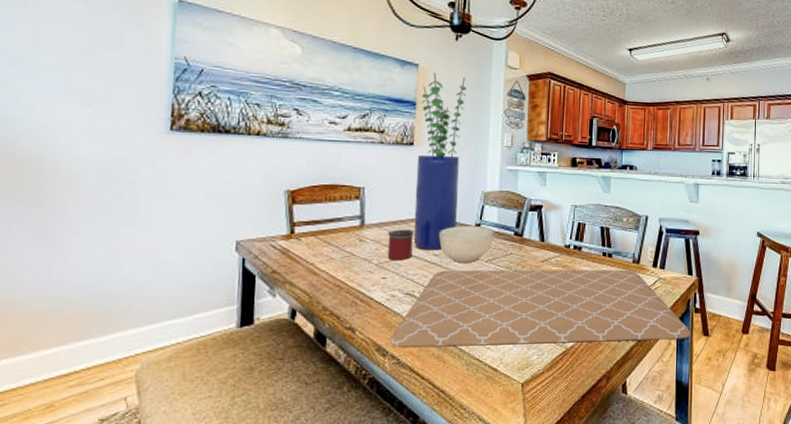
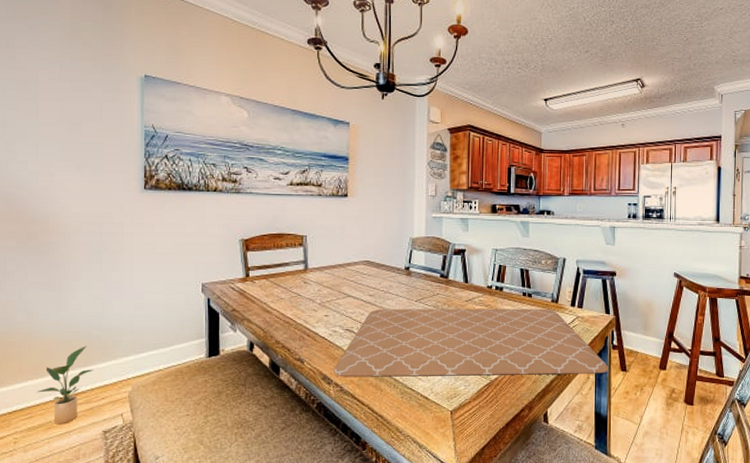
potted plant: none [14,315,93,413] -> present [37,346,94,425]
beverage cup: present [387,229,414,260] -> none [327,272,350,300]
vase: present [413,73,466,251] -> none [350,130,393,291]
bowl: present [438,226,494,264] -> none [372,269,422,303]

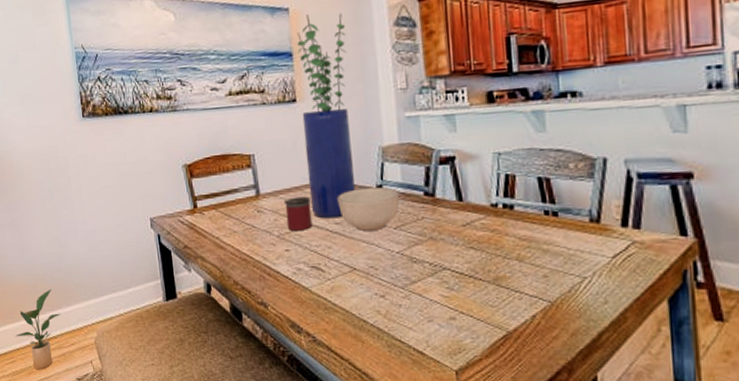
beverage cup: none [327,272,350,300] -> present [283,196,313,231]
placemat: present [334,308,609,378] -> none [302,231,693,325]
vase: none [350,130,393,291] -> present [297,13,355,219]
bowl: none [372,269,422,303] -> present [336,187,400,232]

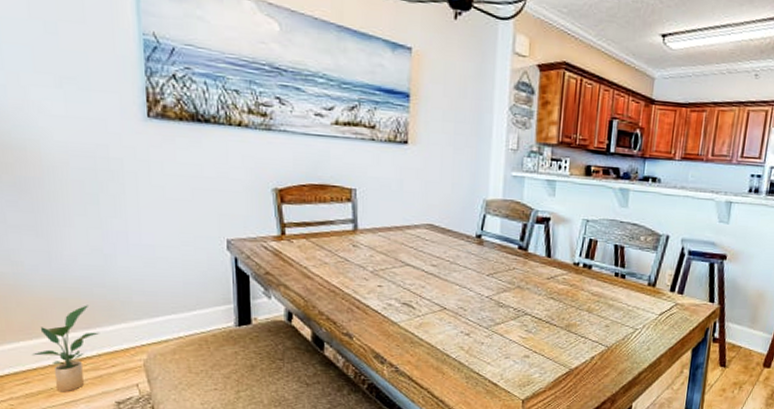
beverage cup: present [283,196,313,231] -> none [381,236,410,269]
vase: present [297,13,355,219] -> none [409,58,467,261]
bowl: present [336,187,400,232] -> none [436,235,497,276]

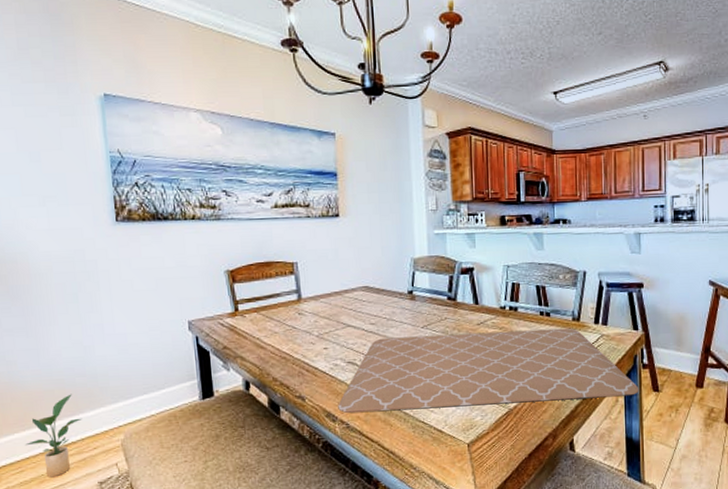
placemat: none [388,282,706,368] -> present [338,328,639,414]

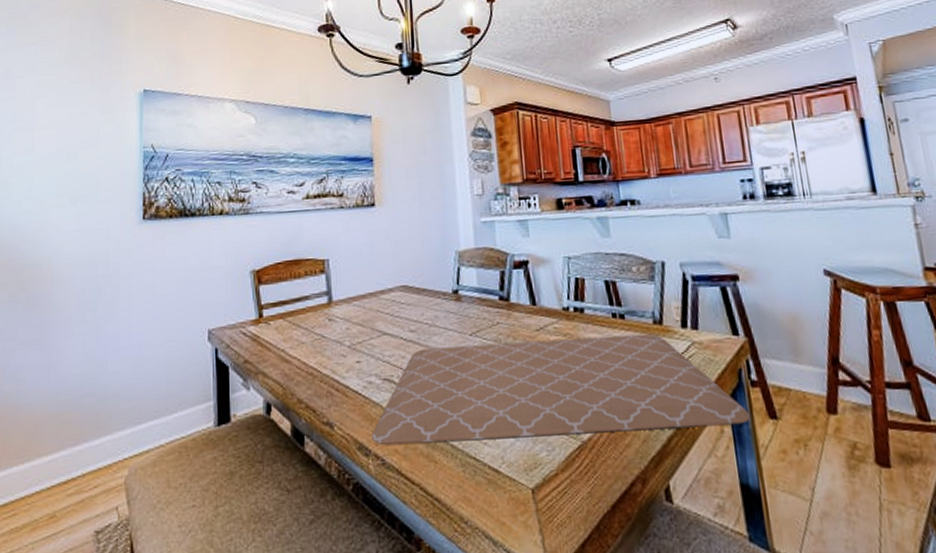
potted plant: present [25,394,83,478] -> none [23,418,86,524]

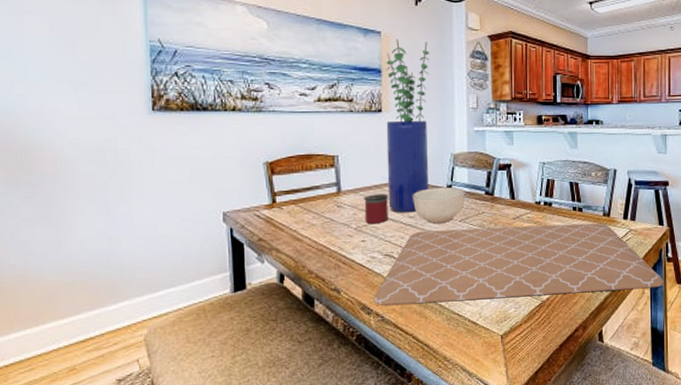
beverage cup: none [356,303,386,340] -> present [363,193,389,224]
vase: none [378,122,431,326] -> present [386,39,430,213]
bowl: none [412,292,476,339] -> present [412,187,466,224]

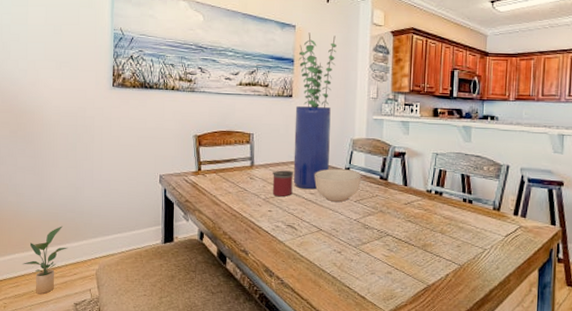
potted plant: none [38,287,103,376] -> present [23,226,68,294]
placemat: present [373,223,664,306] -> none [275,207,553,287]

